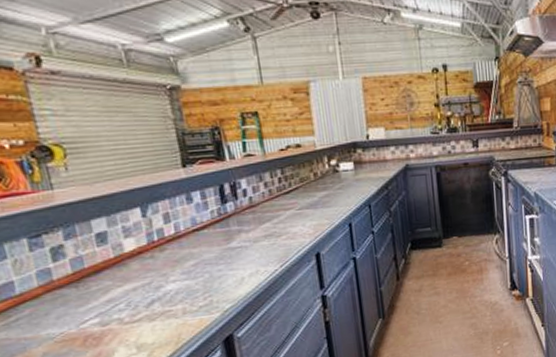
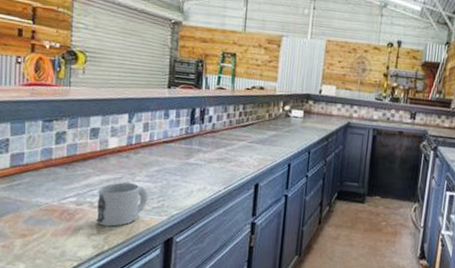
mug: none [126,285,192,342] -> present [96,182,149,227]

